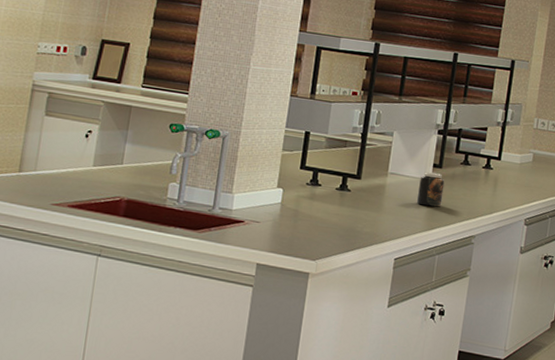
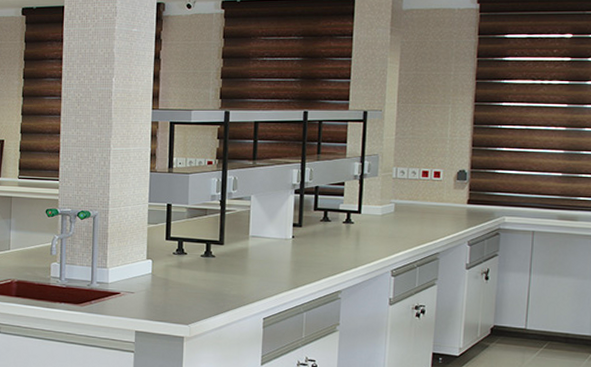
jar: present [416,172,445,207] -> none [279,232,306,265]

